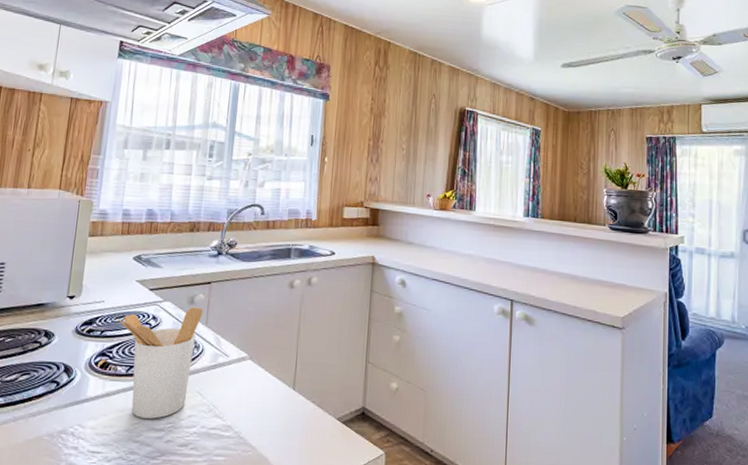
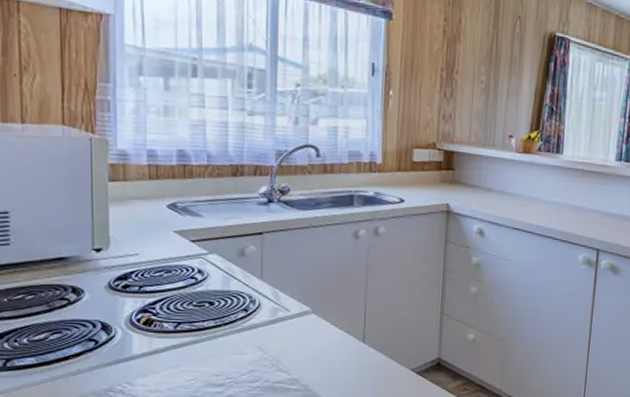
utensil holder: present [118,307,203,419] -> none [157,259,256,375]

